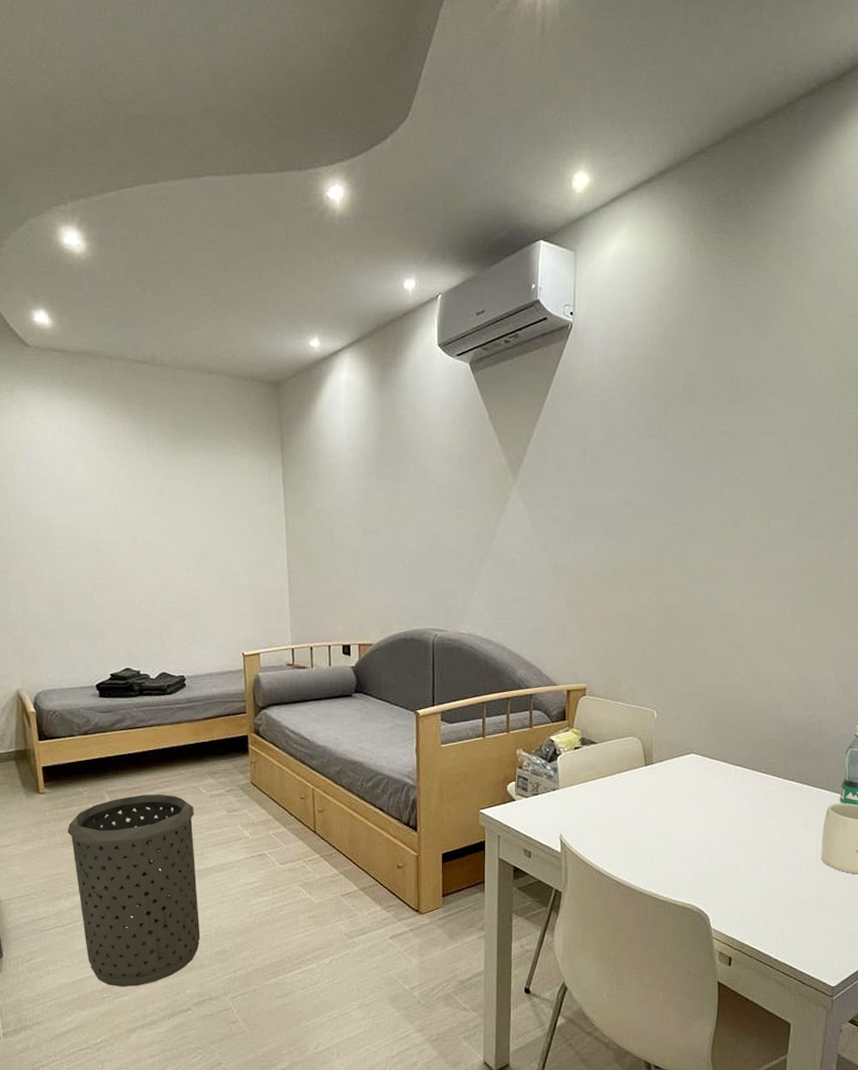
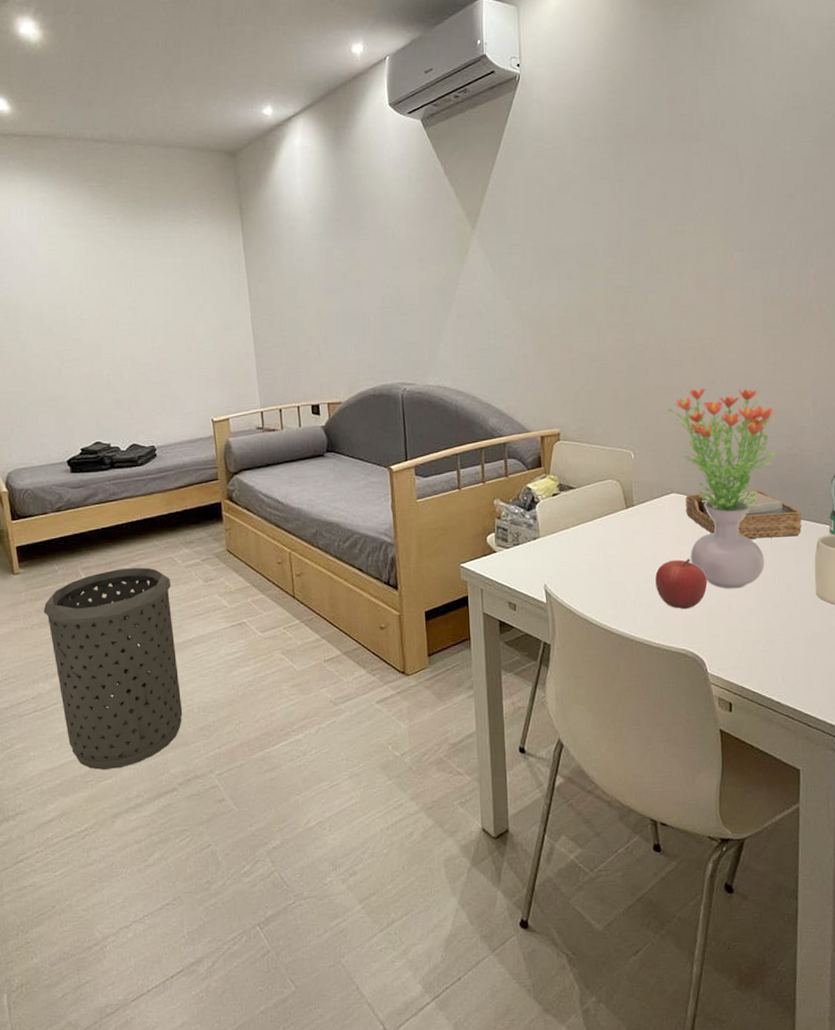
fruit: none [668,817,718,867] -> present [655,558,707,610]
flower arrangement: none [693,652,802,850] -> present [667,387,779,589]
napkin holder: none [702,755,814,803] -> present [685,490,802,539]

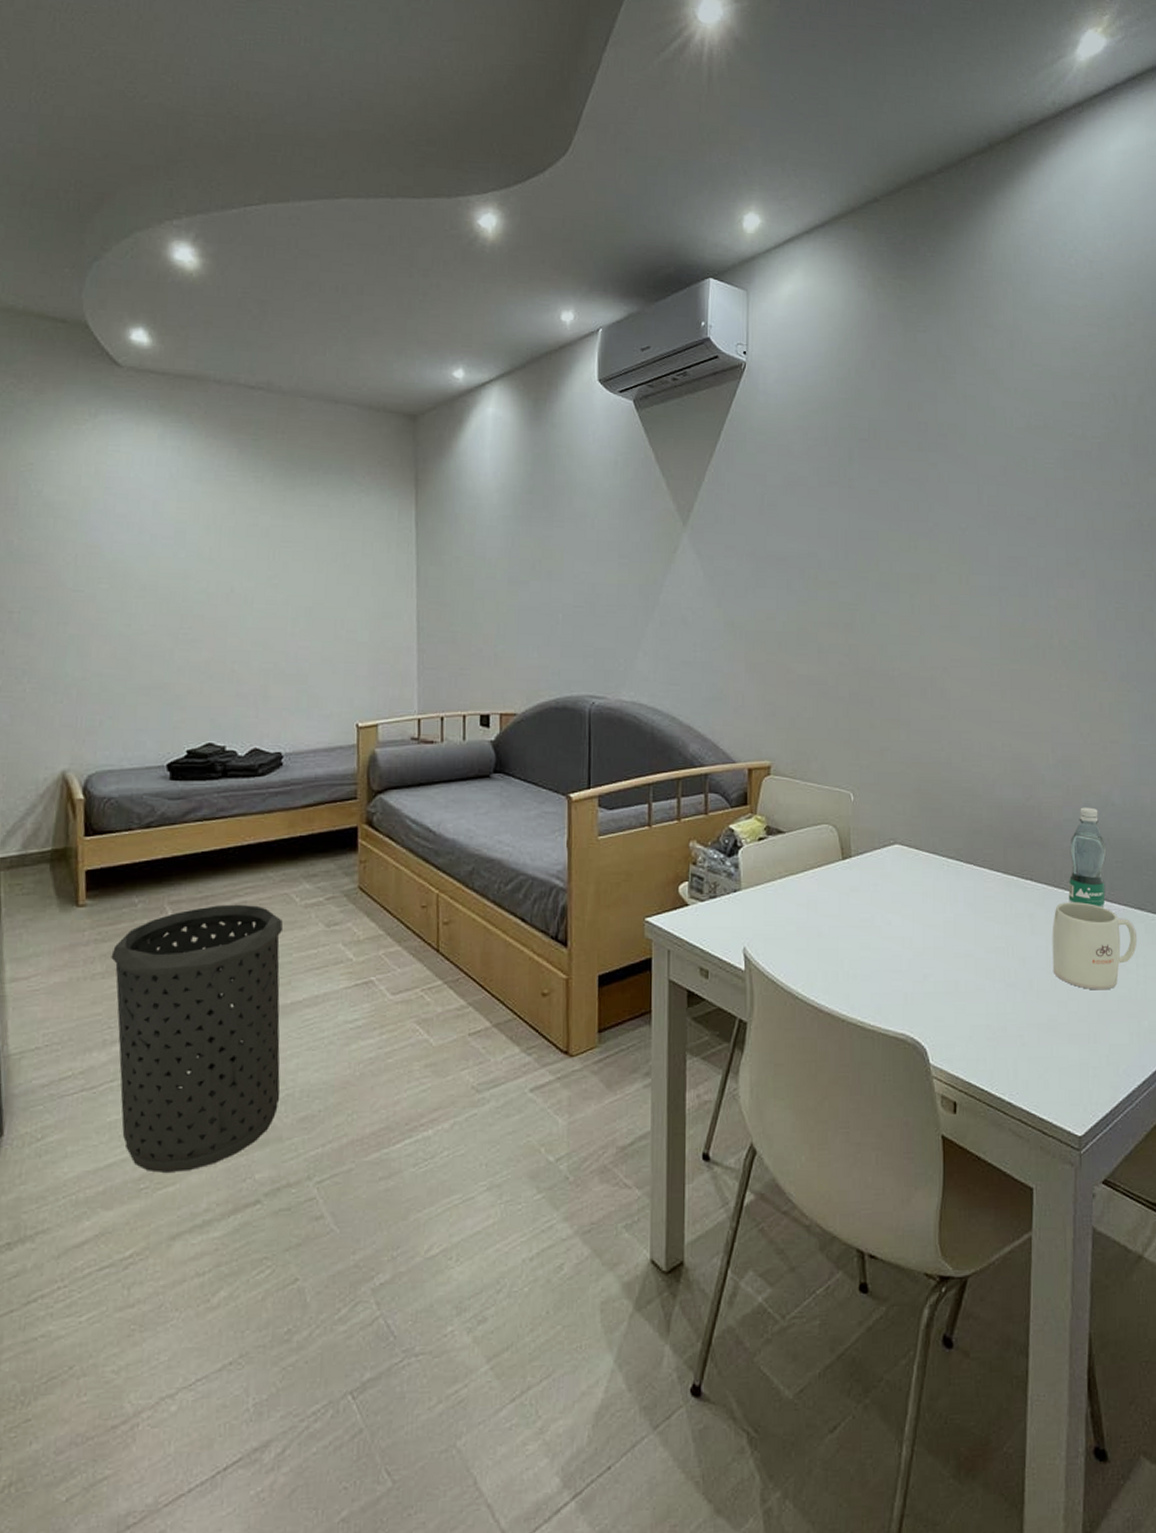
fruit: present [655,558,707,610] -> none [873,922,932,985]
flower arrangement: present [667,387,779,589] -> none [893,723,1015,962]
napkin holder: present [685,490,802,539] -> none [909,845,1038,903]

